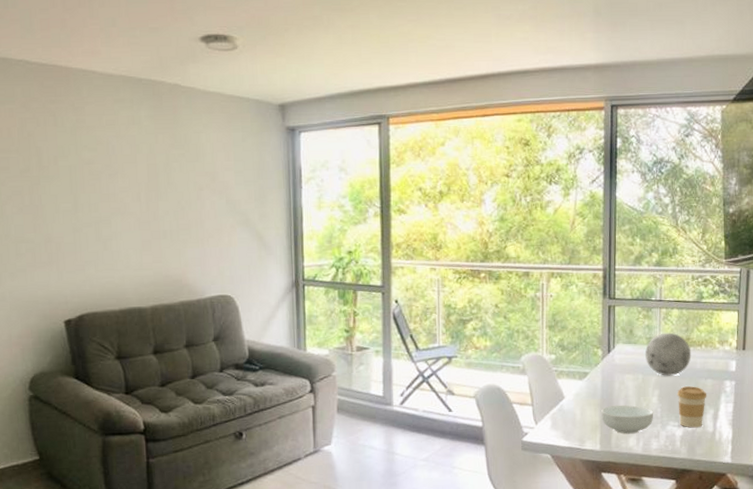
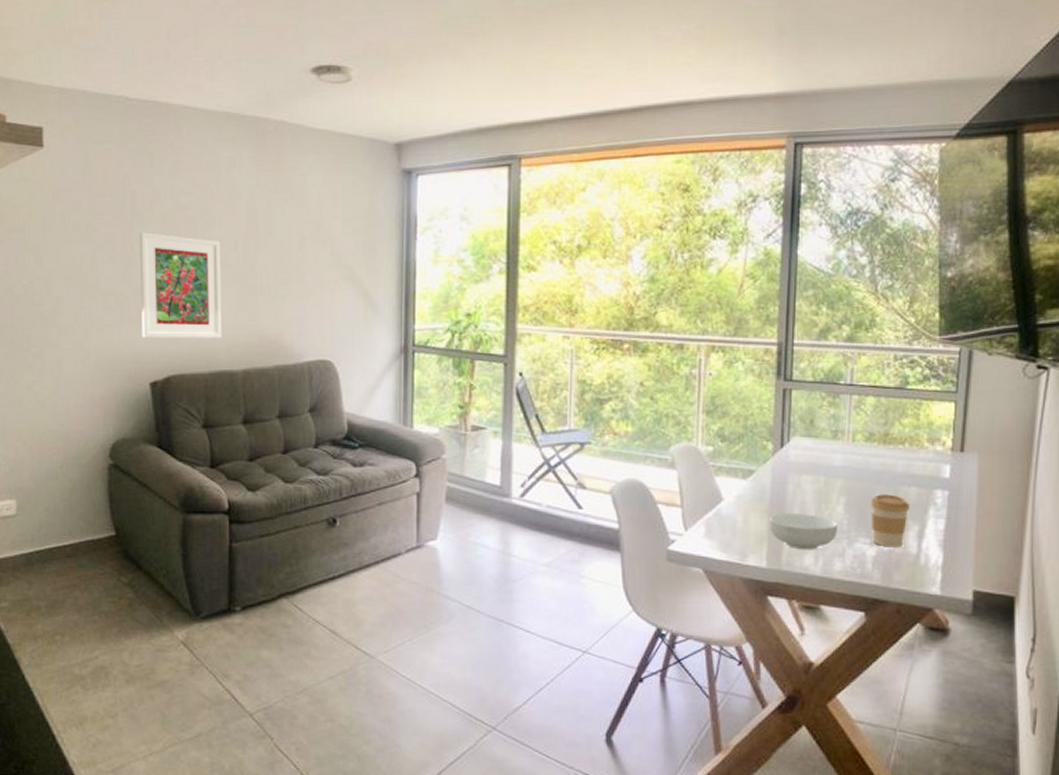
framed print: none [46,185,130,281] -> present [139,232,222,339]
decorative orb: present [645,332,692,376] -> none [829,425,891,480]

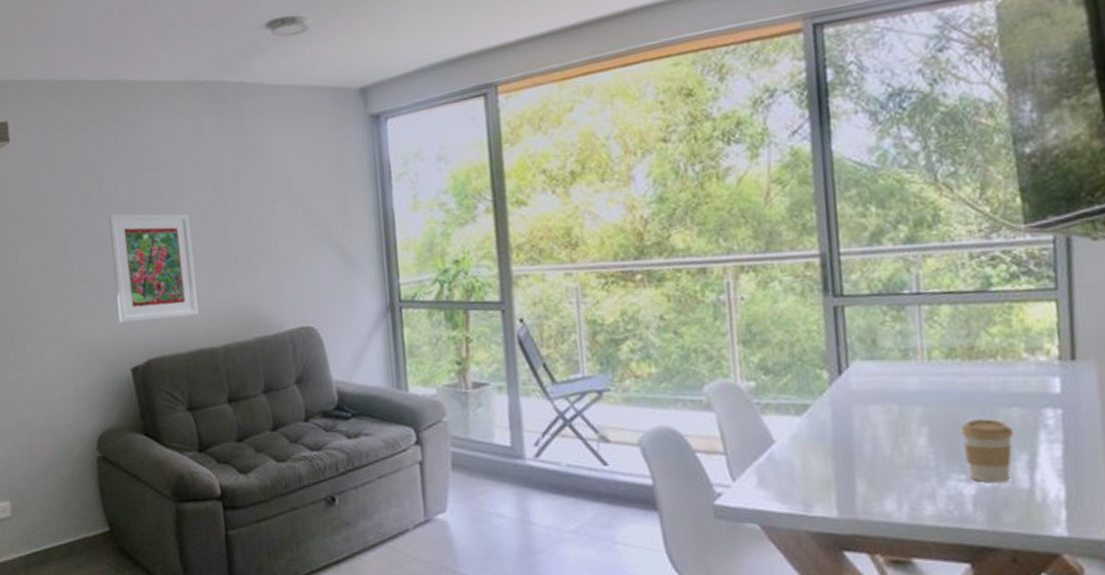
cereal bowl: present [770,512,837,550] -> none [835,450,923,494]

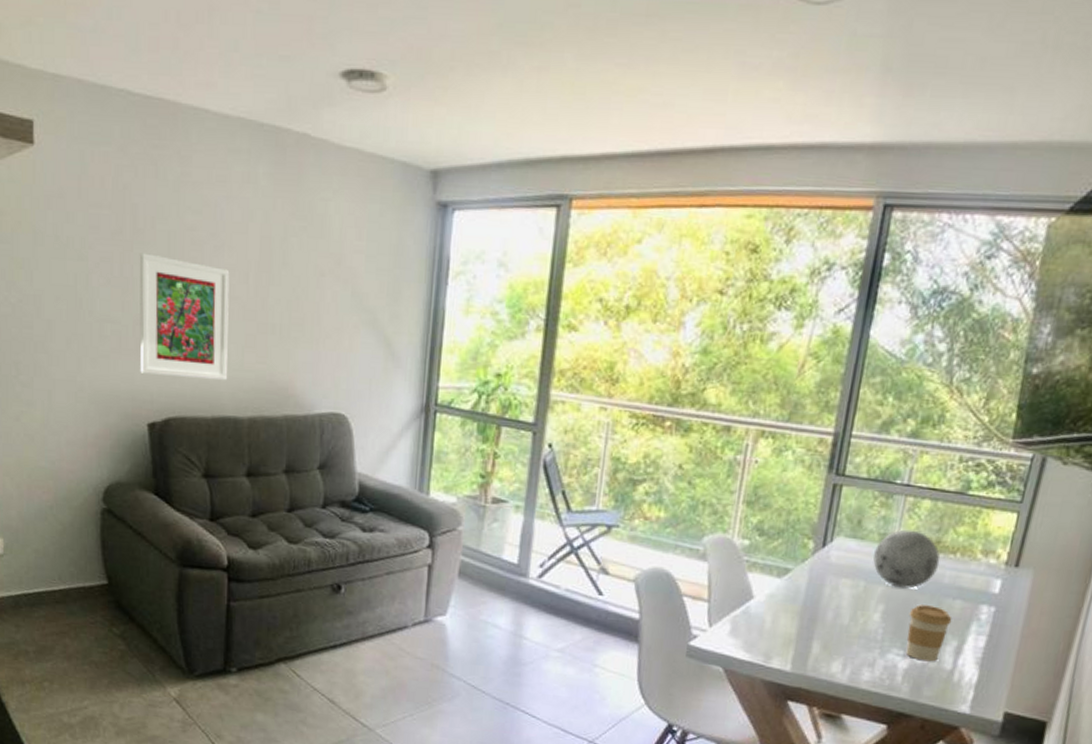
decorative orb: none [900,340,980,405] -> present [873,529,940,589]

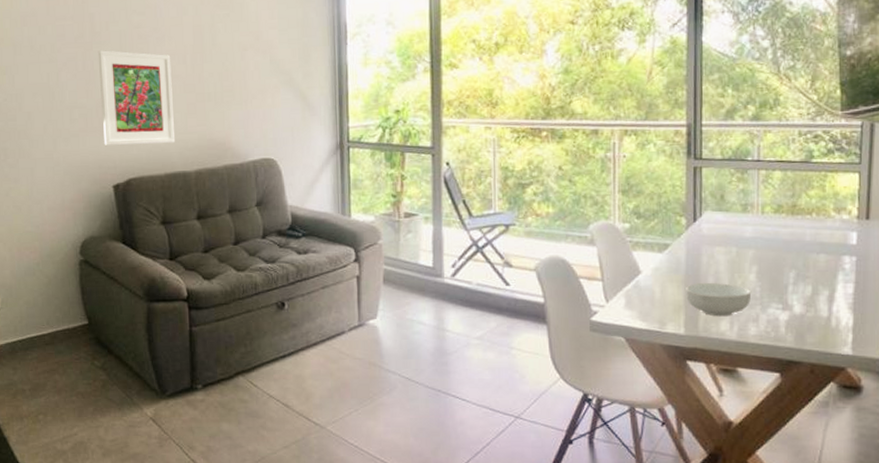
cereal bowl: none [799,616,872,658] -> present [686,282,751,317]
decorative orb: present [873,529,940,589] -> none [740,198,799,249]
coffee cup: present [905,604,952,662] -> none [780,262,820,312]

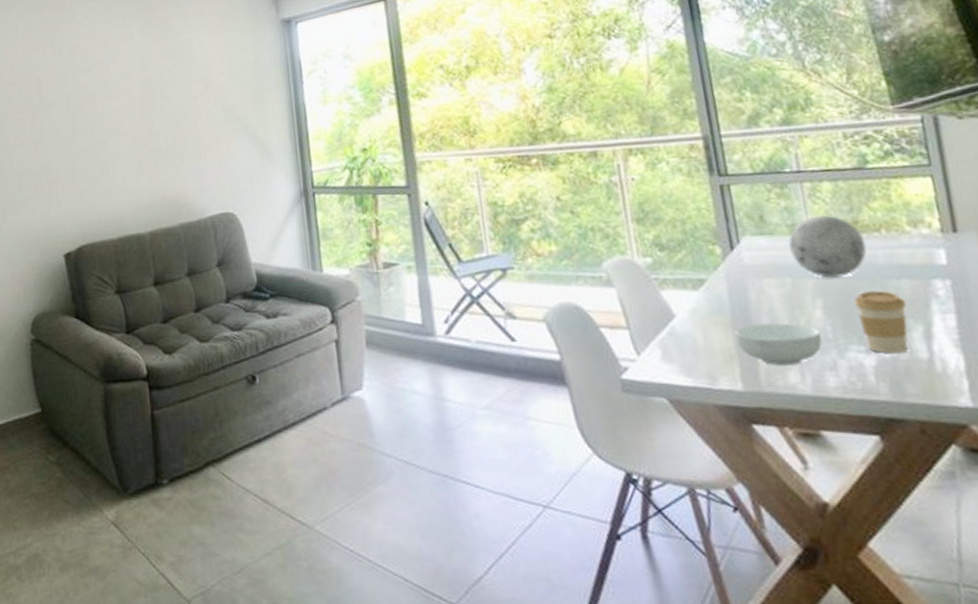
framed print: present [97,50,176,145] -> none [45,111,128,212]
decorative orb: none [740,198,799,249] -> present [789,215,867,278]
coffee cup: none [780,262,820,312] -> present [853,290,908,354]

